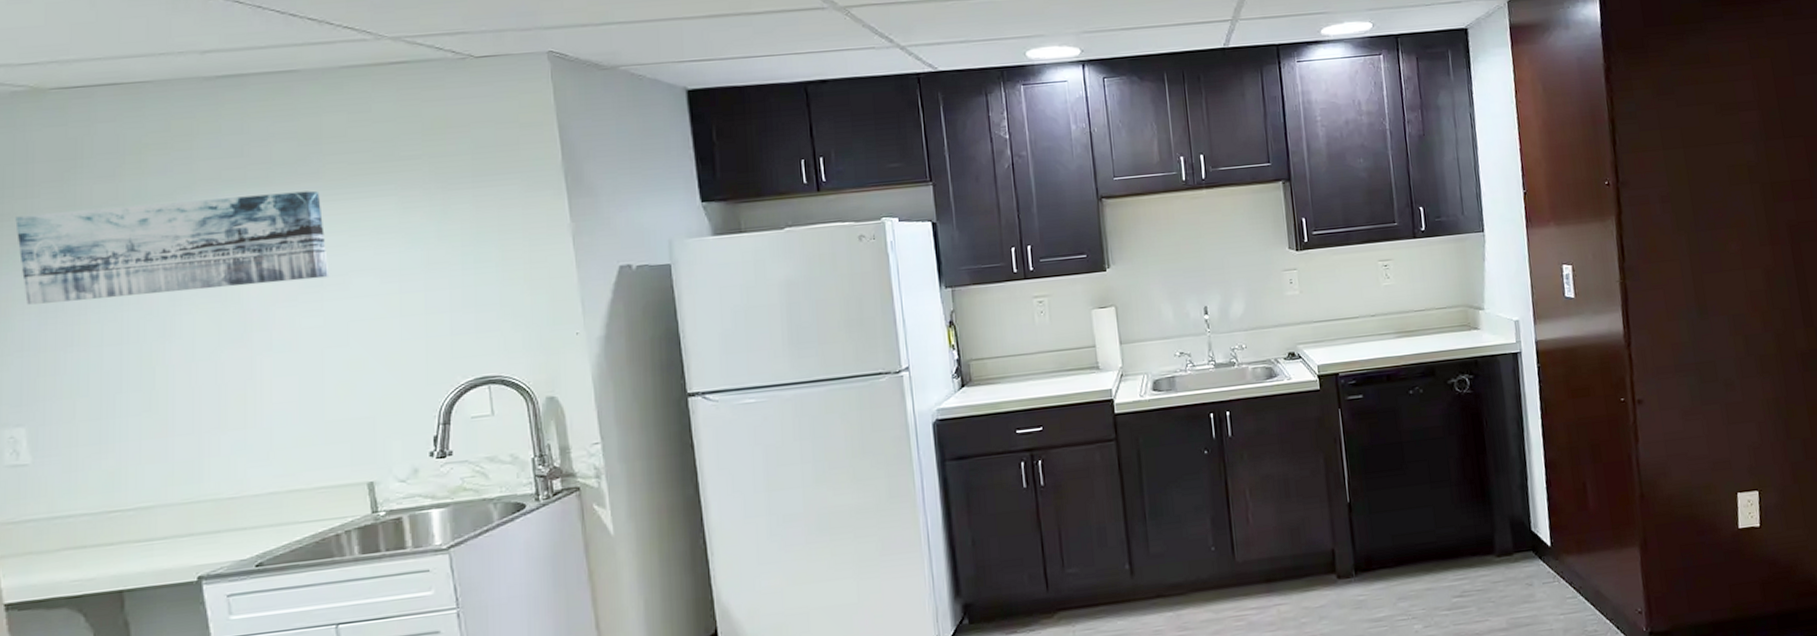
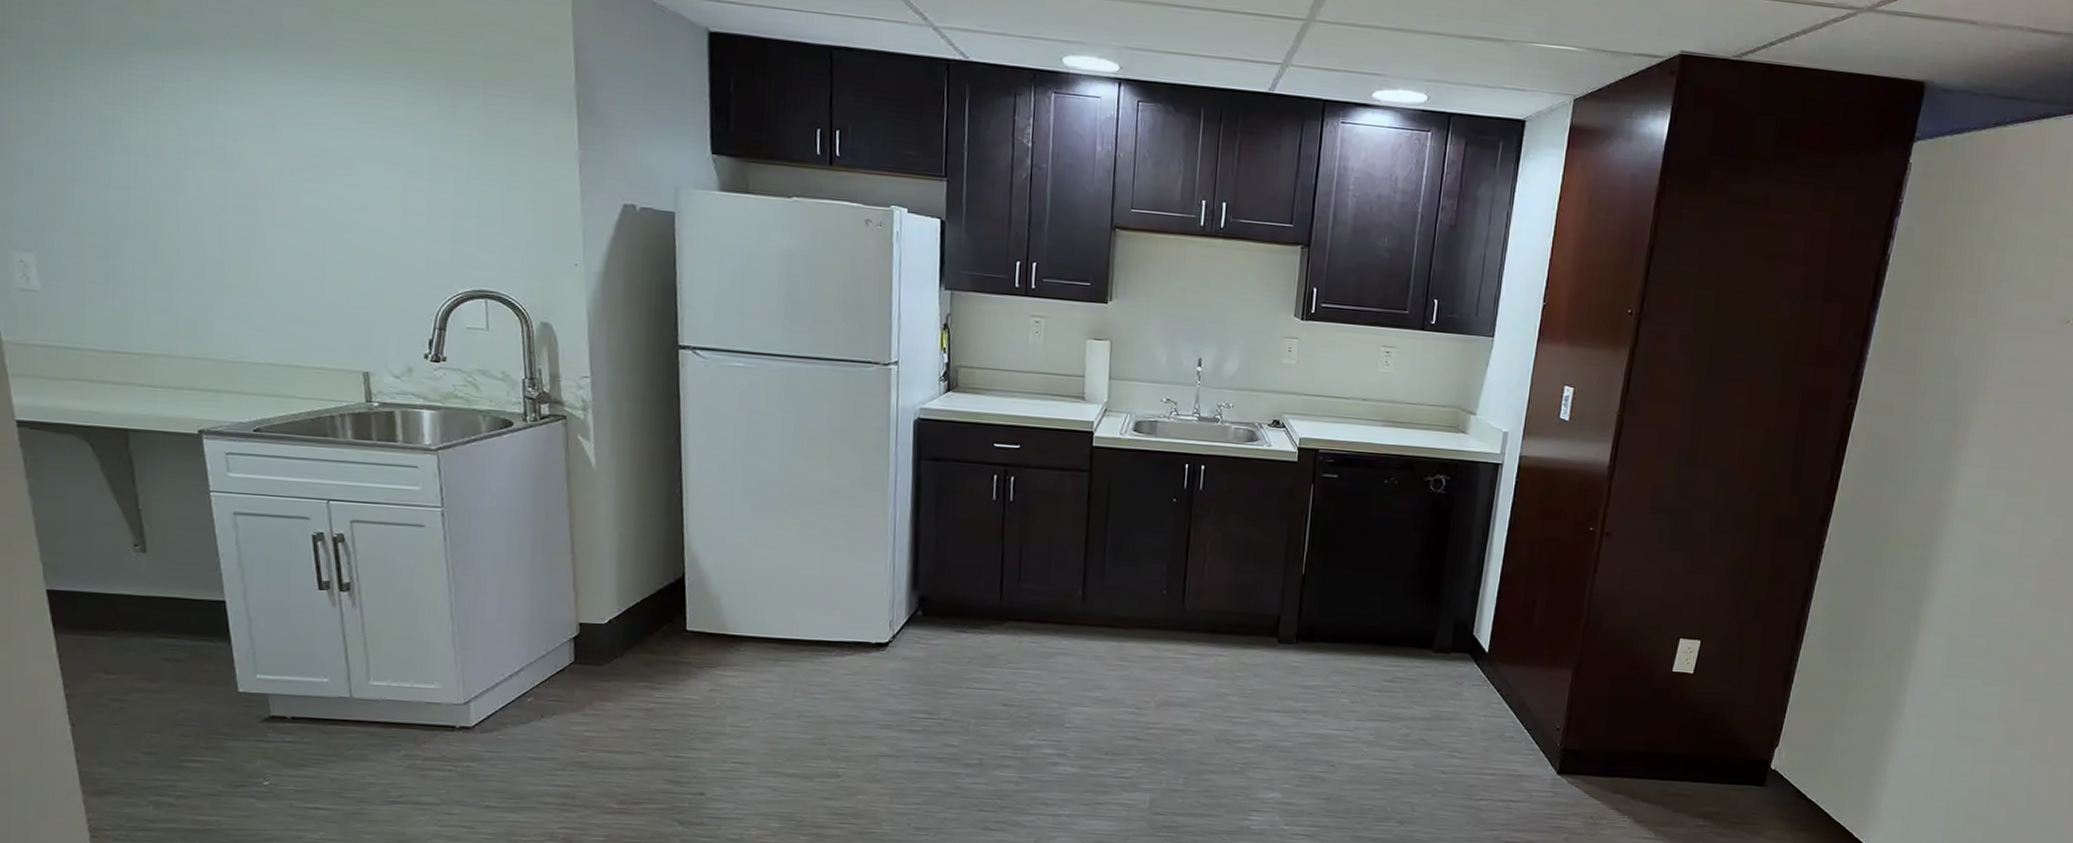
wall art: present [15,190,330,305] -> none [23,35,335,160]

